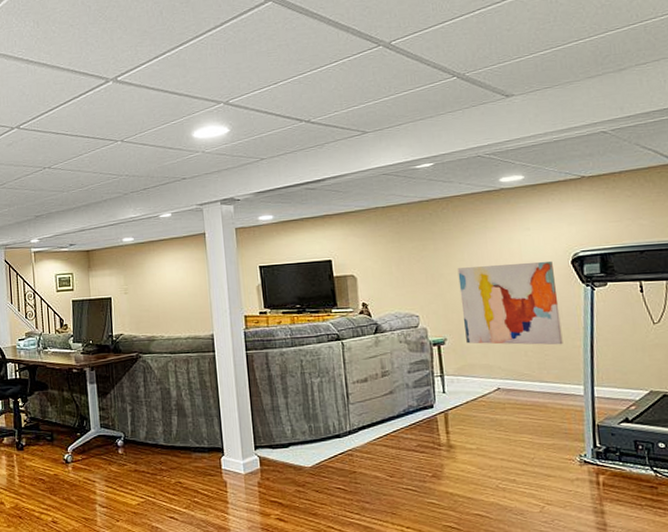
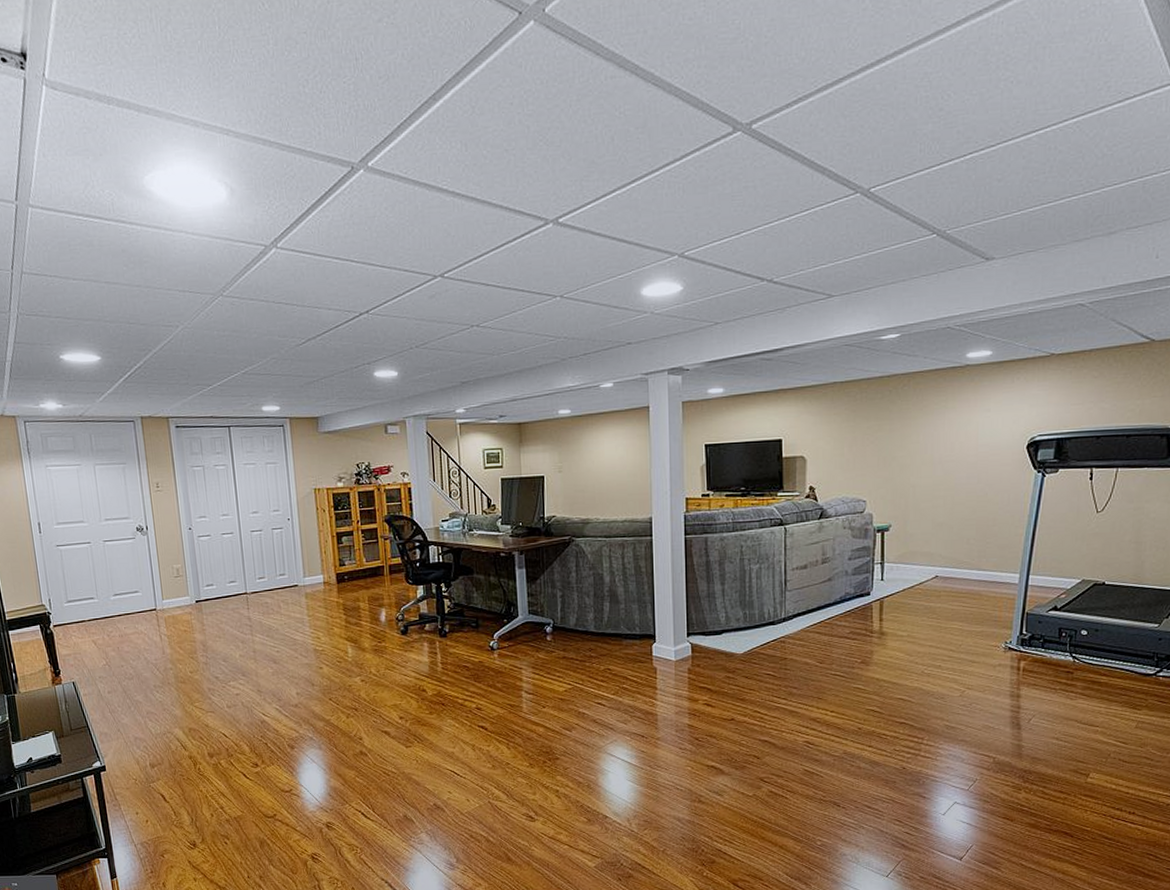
wall art: present [457,260,563,345] -> none [910,445,1008,533]

